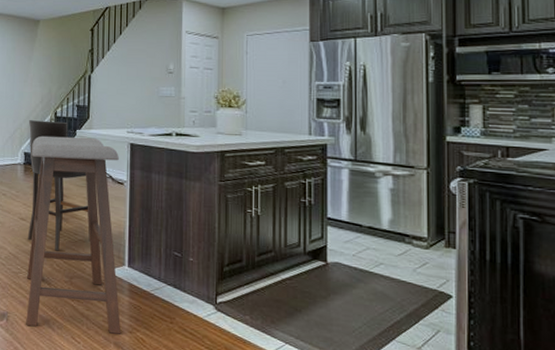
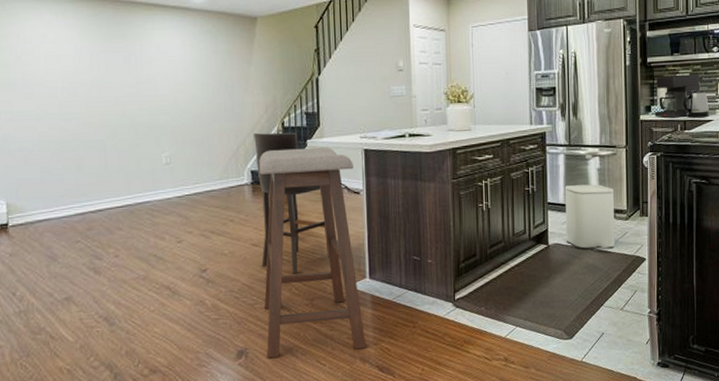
pedal bin: none [348,203,411,279] -> present [565,184,615,250]
coffee maker: none [466,95,529,143] -> present [655,74,700,118]
kettle: none [505,114,542,146] -> present [683,90,709,119]

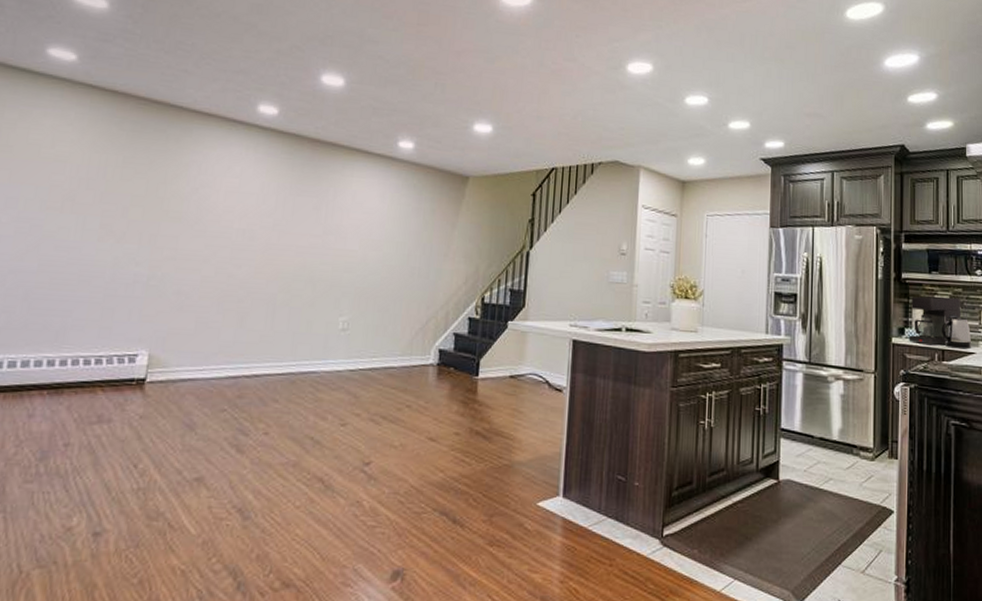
bar stool: present [253,132,330,274] -> none [436,305,519,481]
bar stool: present [259,147,367,359] -> none [428,327,559,586]
pedal bin: present [565,184,615,250] -> none [800,411,858,495]

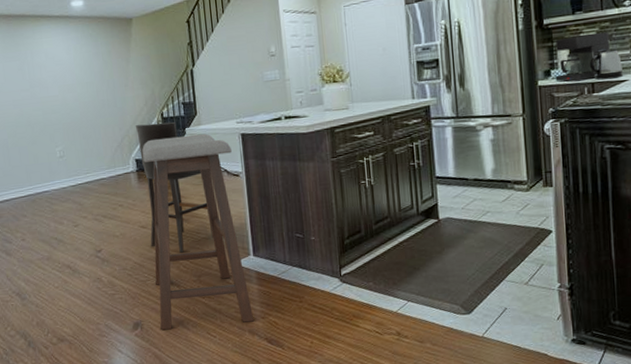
bar stool: none [428,327,559,586] -> present [142,133,255,331]
bar stool: none [436,305,519,481] -> present [135,121,214,253]

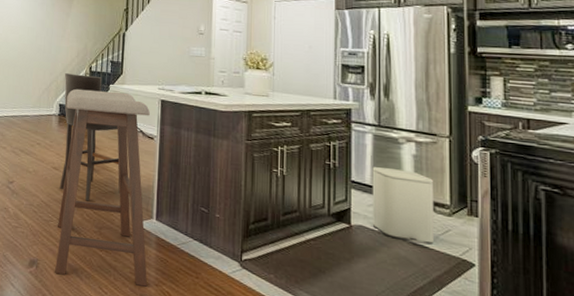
pedal bin: none [454,155,515,224] -> present [372,167,434,245]
coffee maker: present [555,31,610,82] -> none [487,68,549,115]
kettle: present [590,49,623,80] -> none [526,88,562,120]

